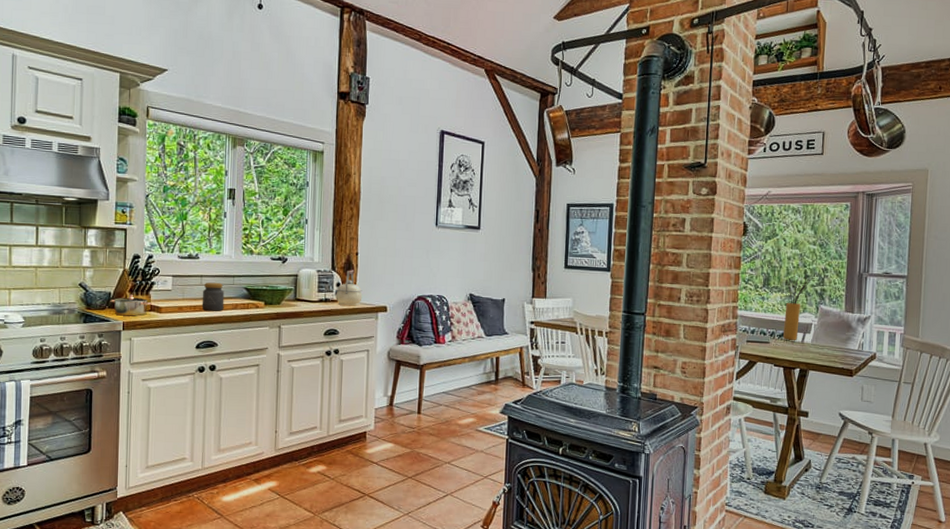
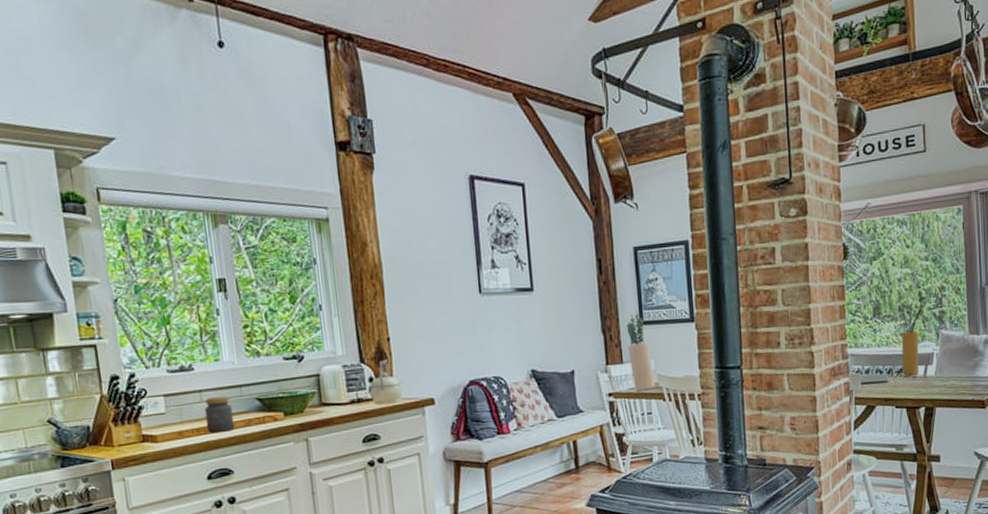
cooking pot: present [110,294,152,317] -> none [90,424,144,453]
vase: none [551,256,572,323] -> present [627,310,656,391]

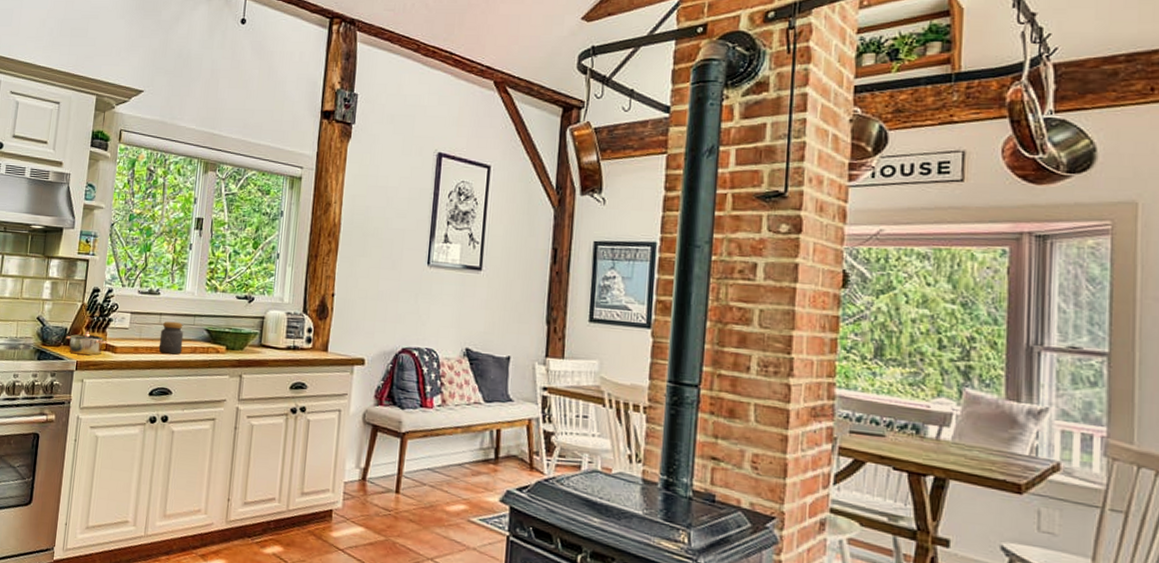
cooking pot: none [90,424,144,453] -> present [66,330,108,356]
kettle: present [369,359,403,405] -> none [306,313,337,357]
vase: present [627,310,656,391] -> none [571,306,597,392]
vase: present [898,293,931,376] -> none [907,337,955,436]

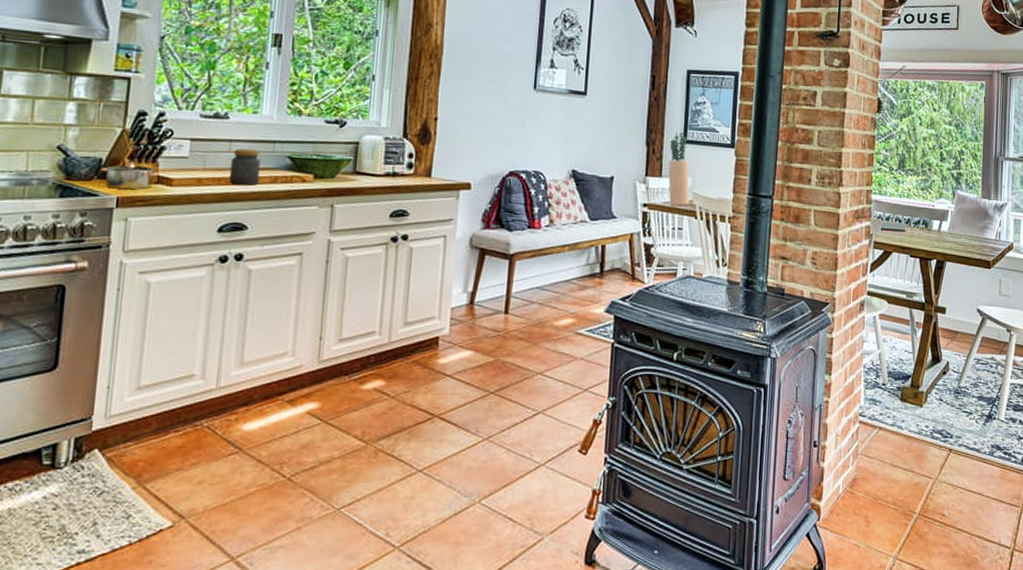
vase: none [571,306,597,392] -> present [668,129,690,206]

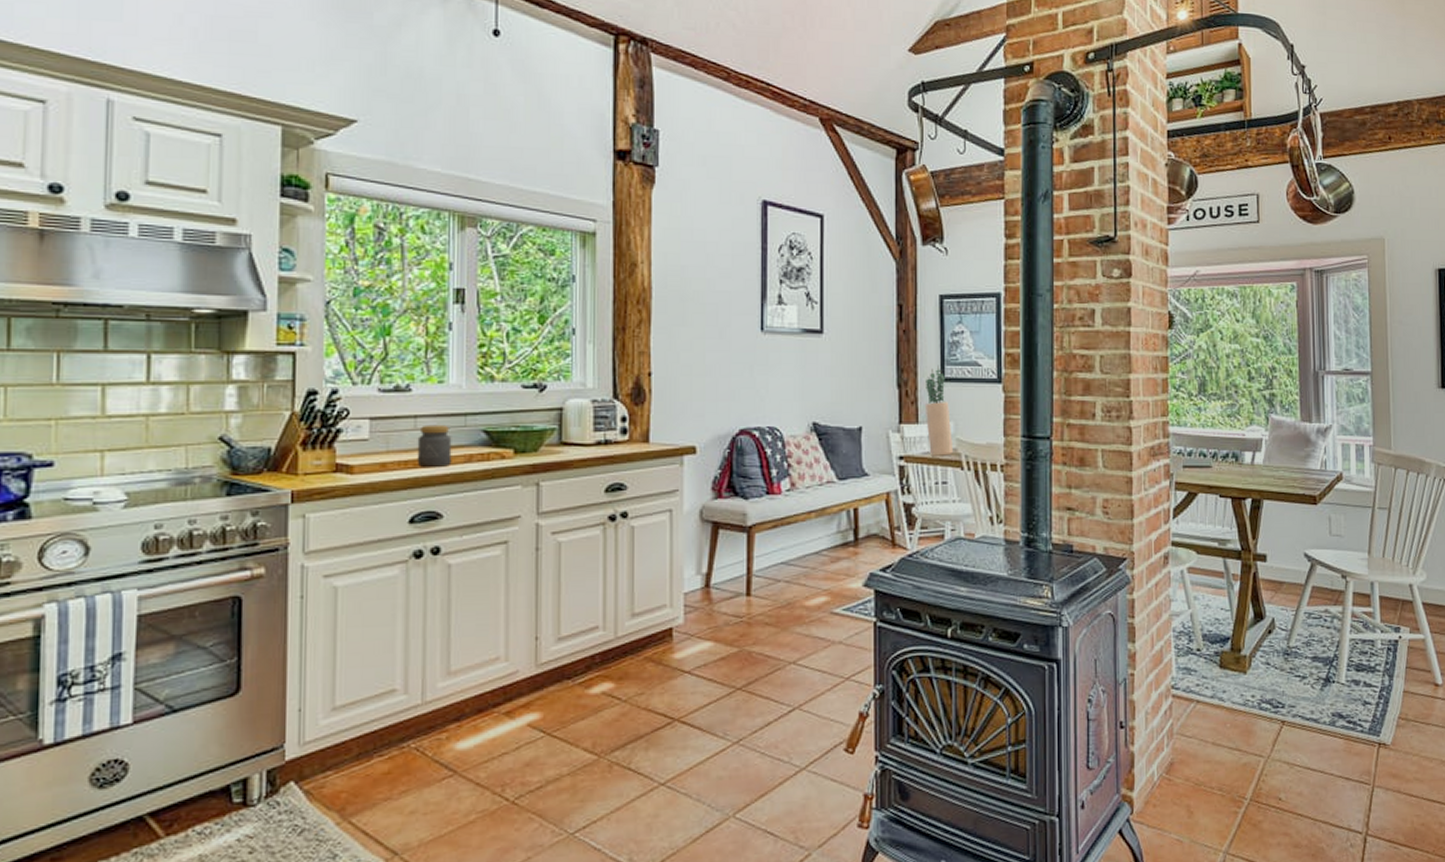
cooking pot: present [100,161,160,190] -> none [270,448,338,482]

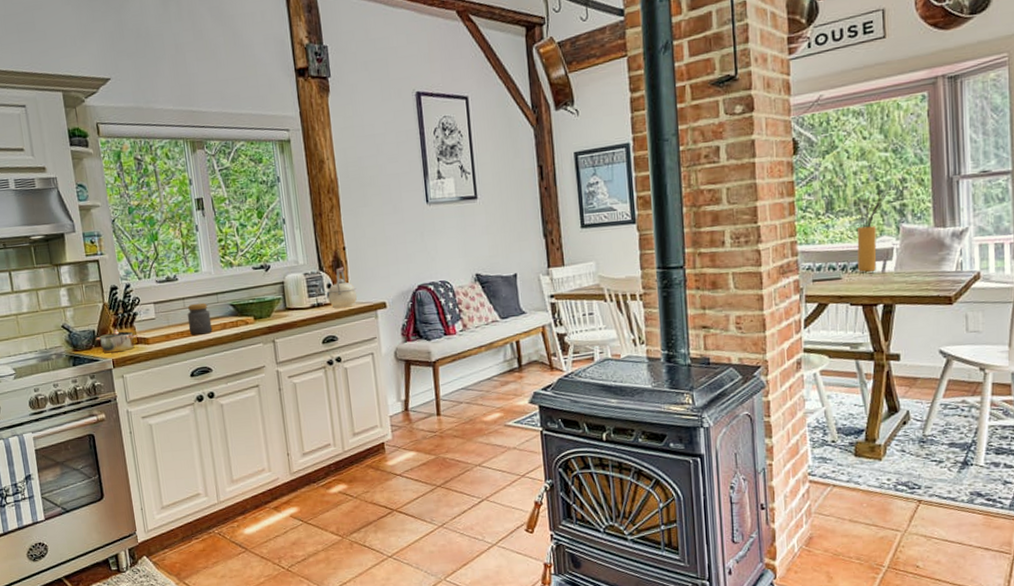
cooking pot: none [270,448,338,482] -> present [95,328,138,354]
kettle: none [620,397,660,449] -> present [328,267,358,309]
vase: present [924,365,954,456] -> none [568,214,597,292]
vase: none [1226,371,1261,462] -> present [854,187,891,273]

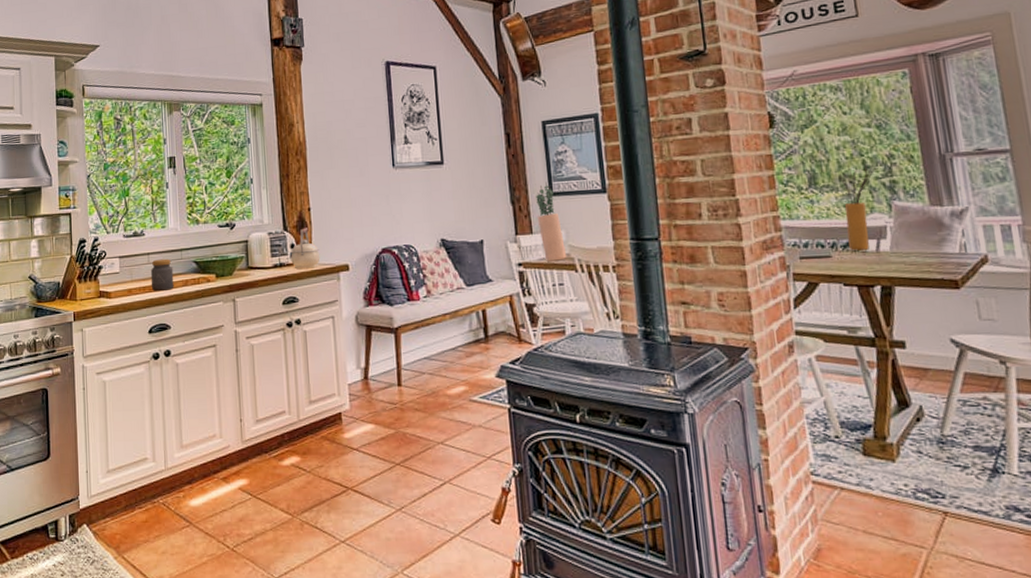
cooking pot: present [95,328,138,354] -> none [59,281,101,306]
vase: none [568,214,597,292] -> present [536,181,567,262]

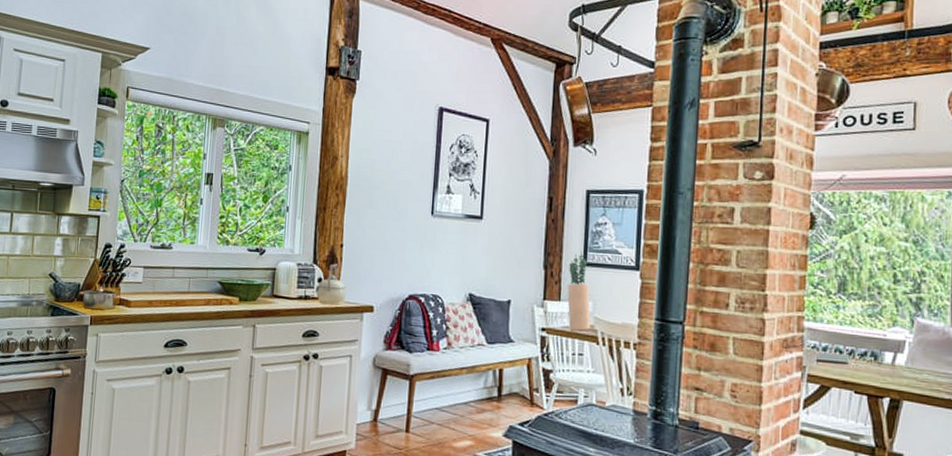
cooking pot: none [59,281,101,306] -> present [79,286,121,310]
jar: present [150,258,174,292] -> none [172,274,197,308]
vase: present [838,162,878,251] -> none [866,273,908,362]

